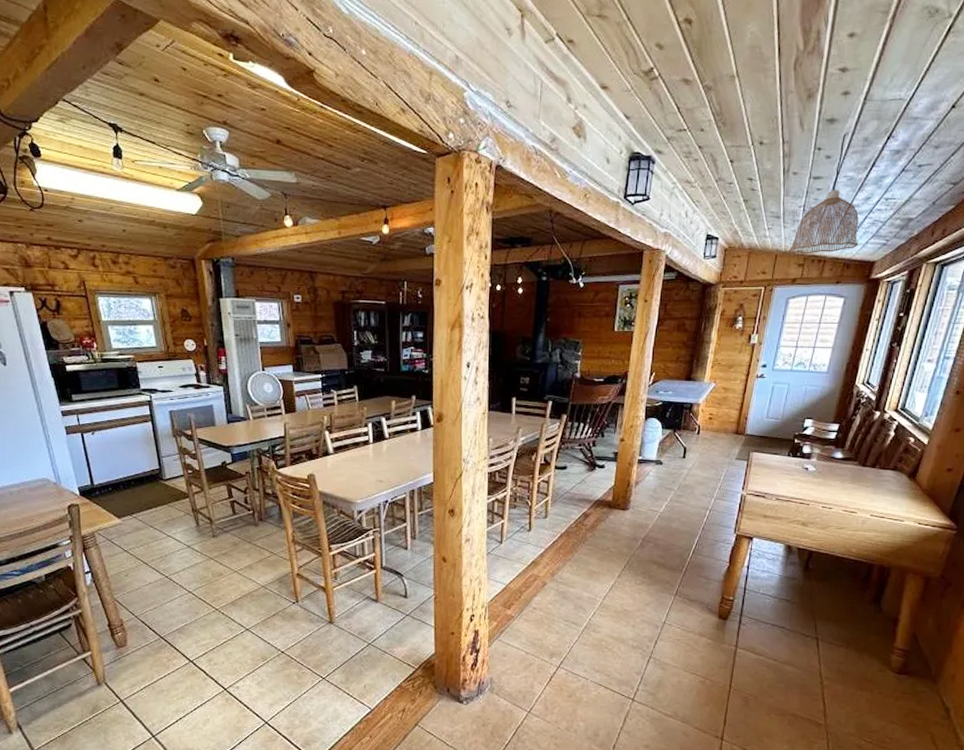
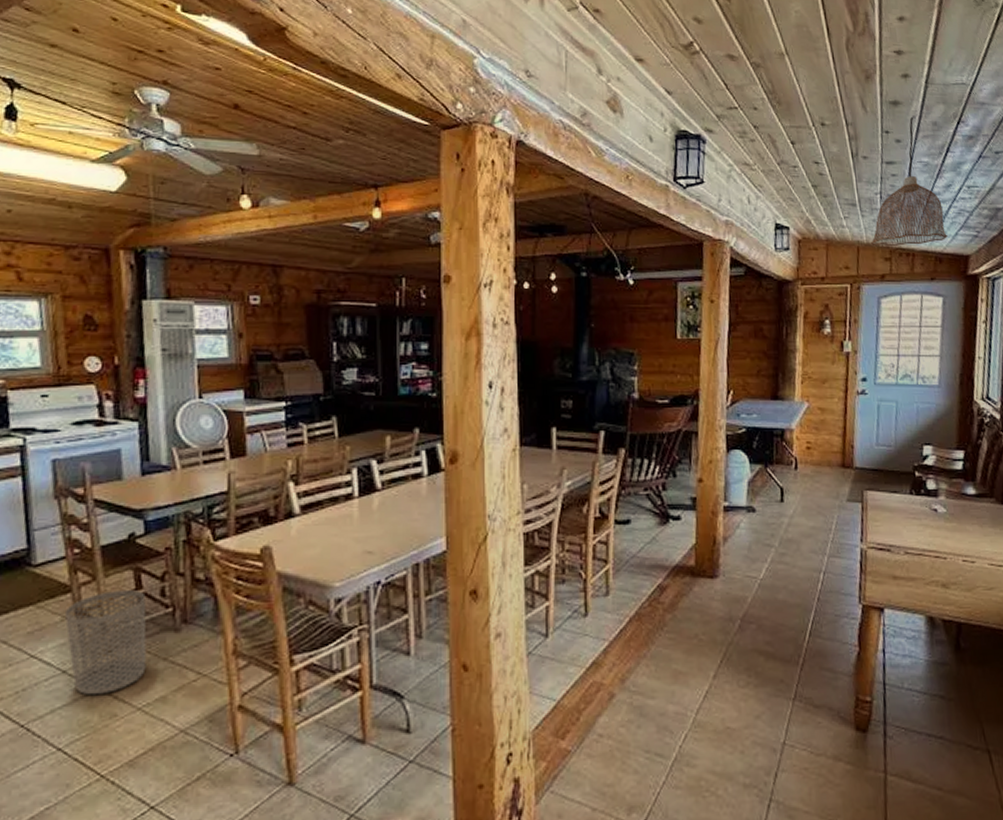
waste bin: none [187,498,238,562] -> present [65,590,147,696]

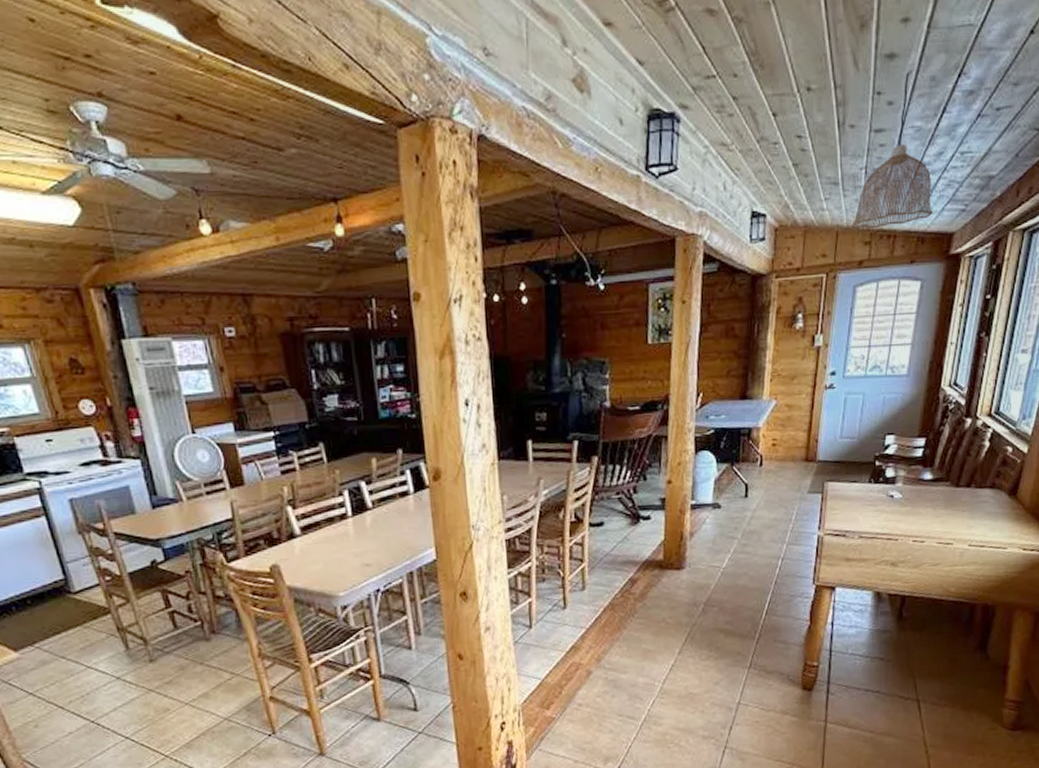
waste bin: present [65,590,147,696] -> none [109,609,187,696]

